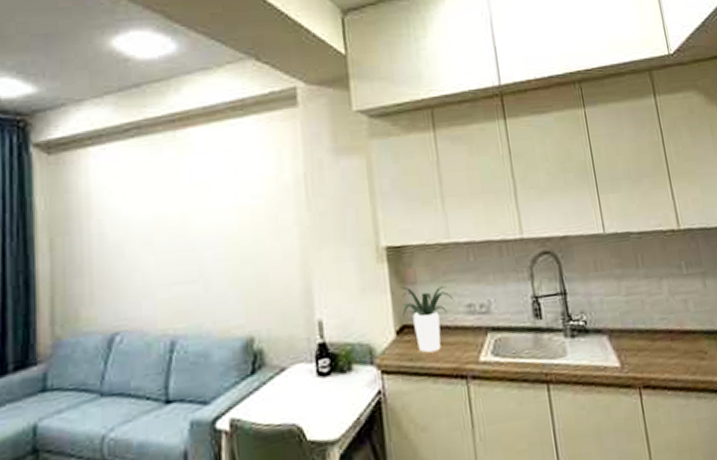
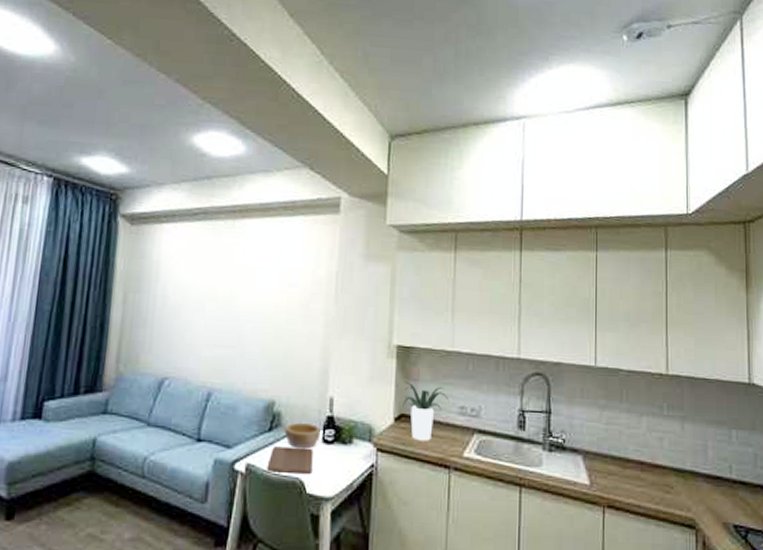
cutting board: none [255,385,310,424] -> present [266,446,314,474]
bowl: none [269,356,315,388] -> present [284,422,322,449]

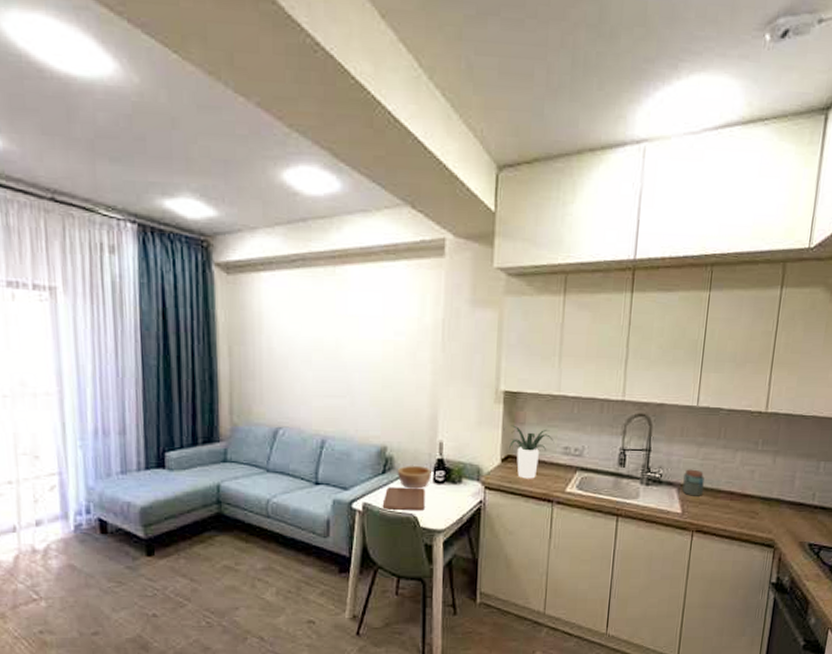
peanut butter: none [588,434,610,466] -> present [682,469,704,496]

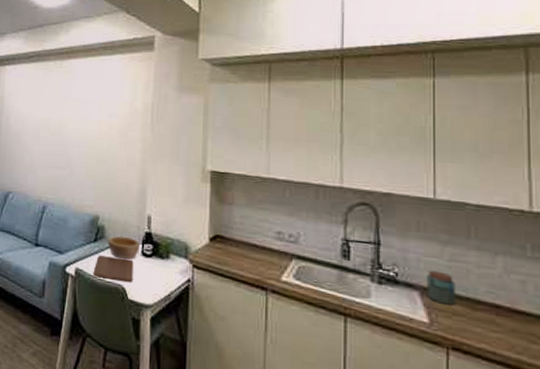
potted plant: present [503,425,555,479] -> none [211,204,266,263]

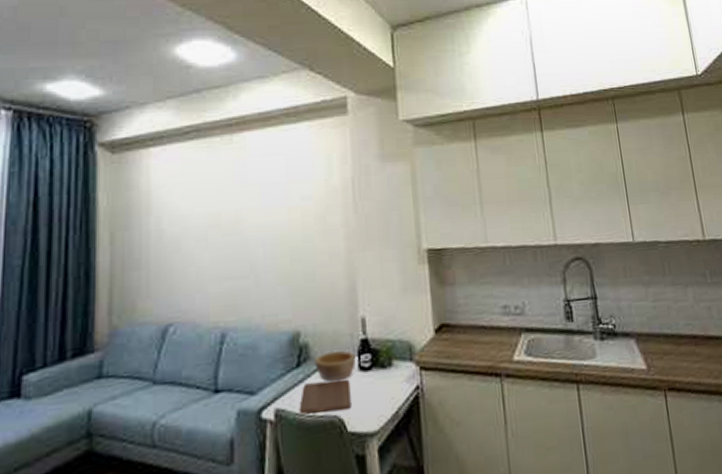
peanut butter: present [427,270,455,305] -> none [638,313,664,347]

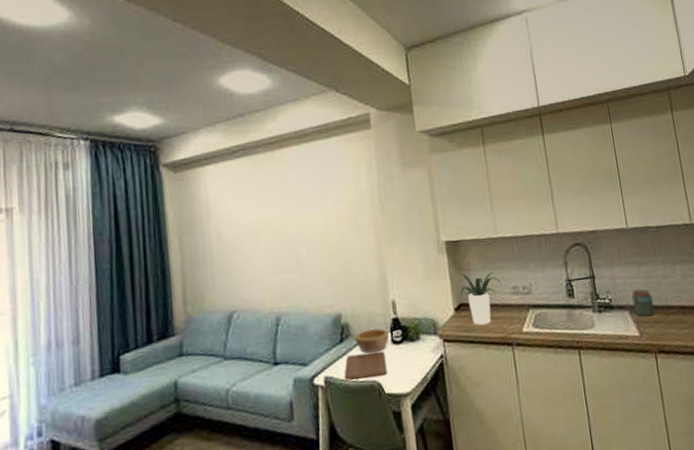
potted plant: none [432,287,491,351] -> present [451,271,502,326]
peanut butter: none [638,313,664,347] -> present [632,289,655,317]

